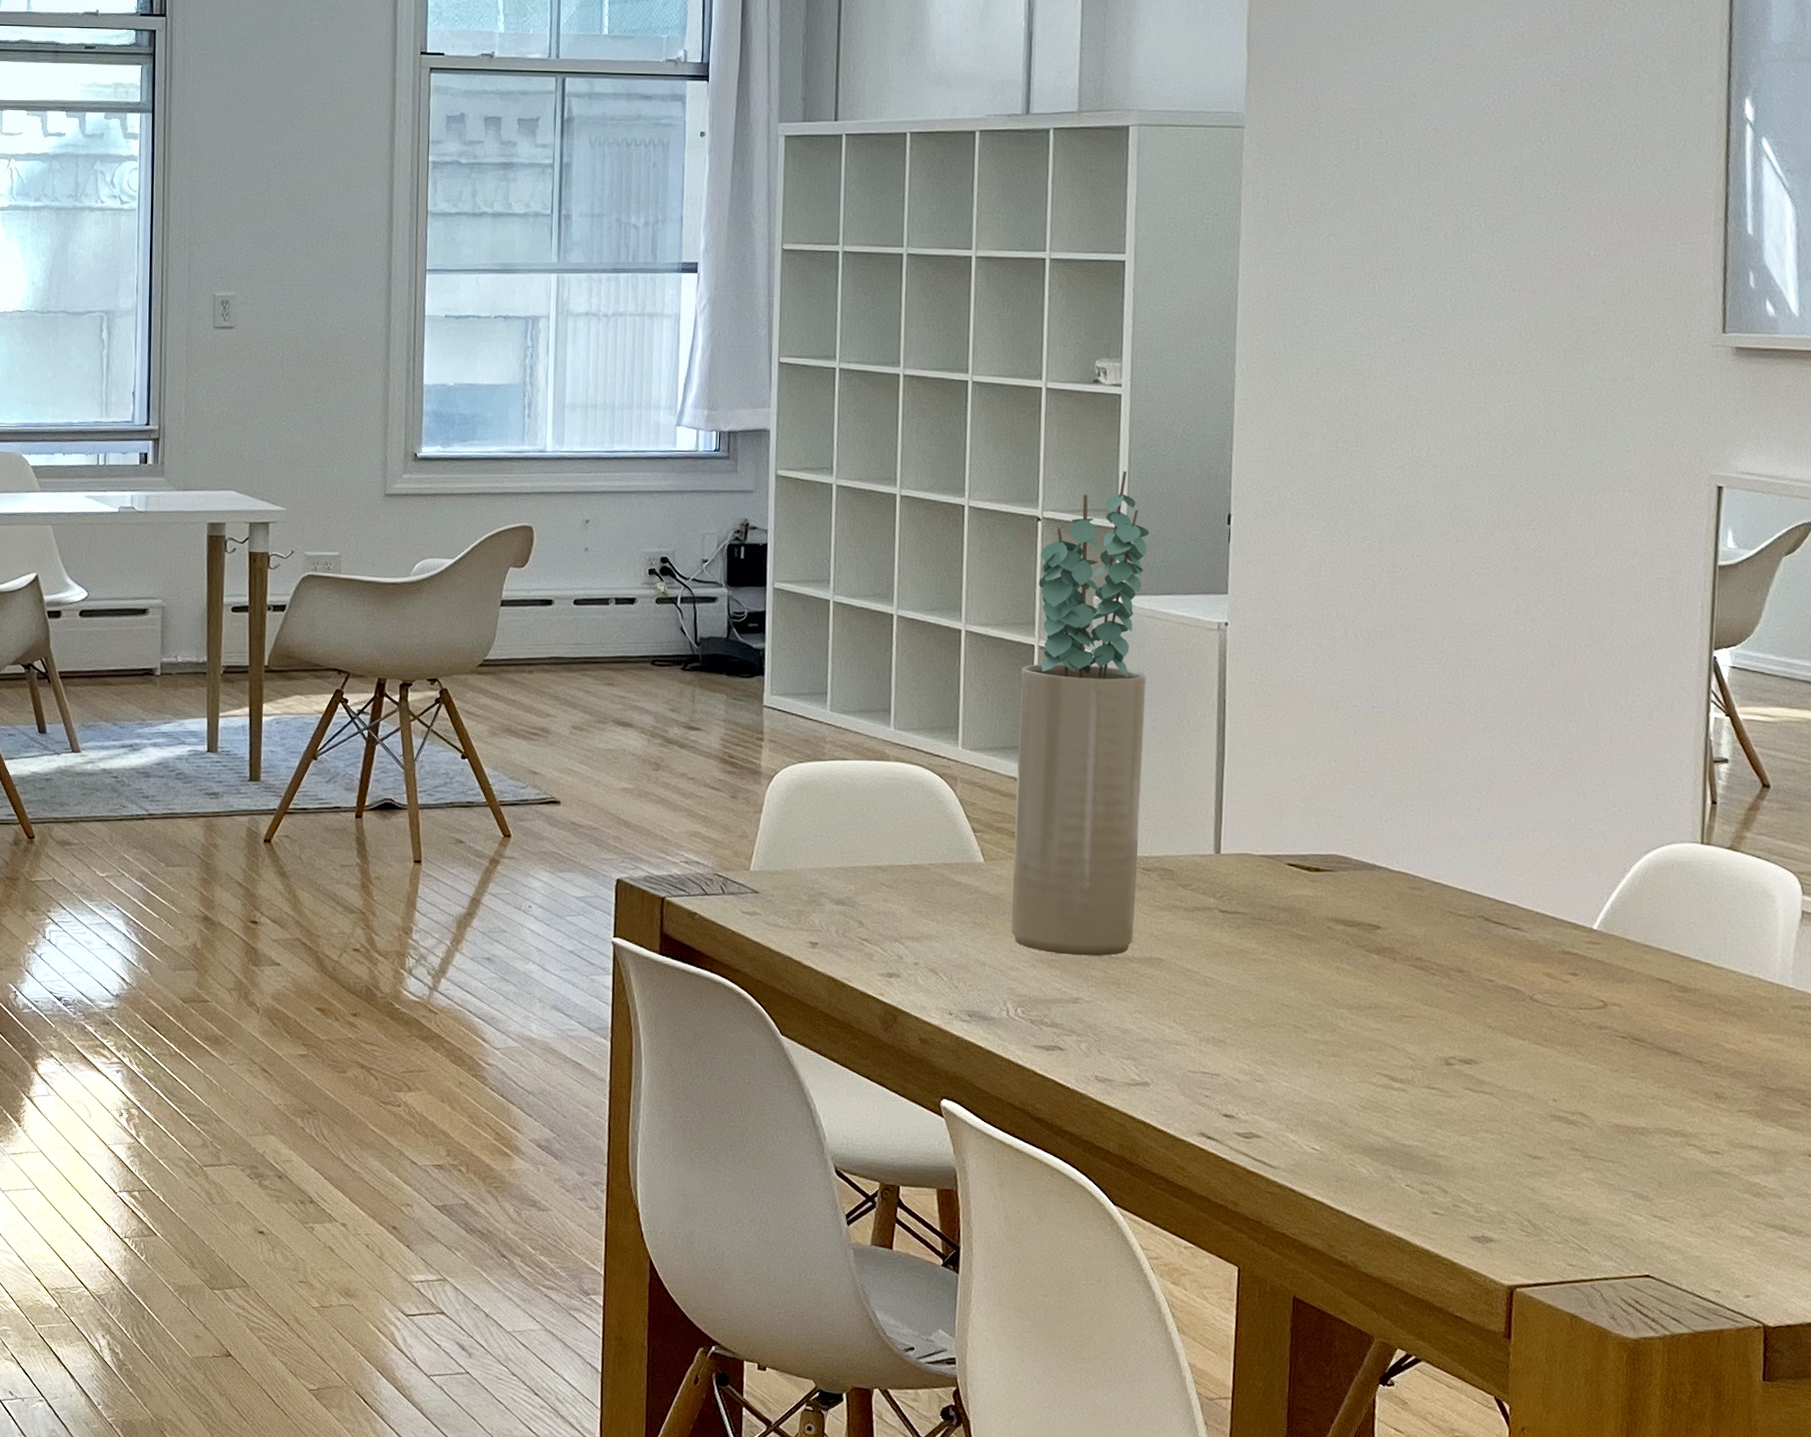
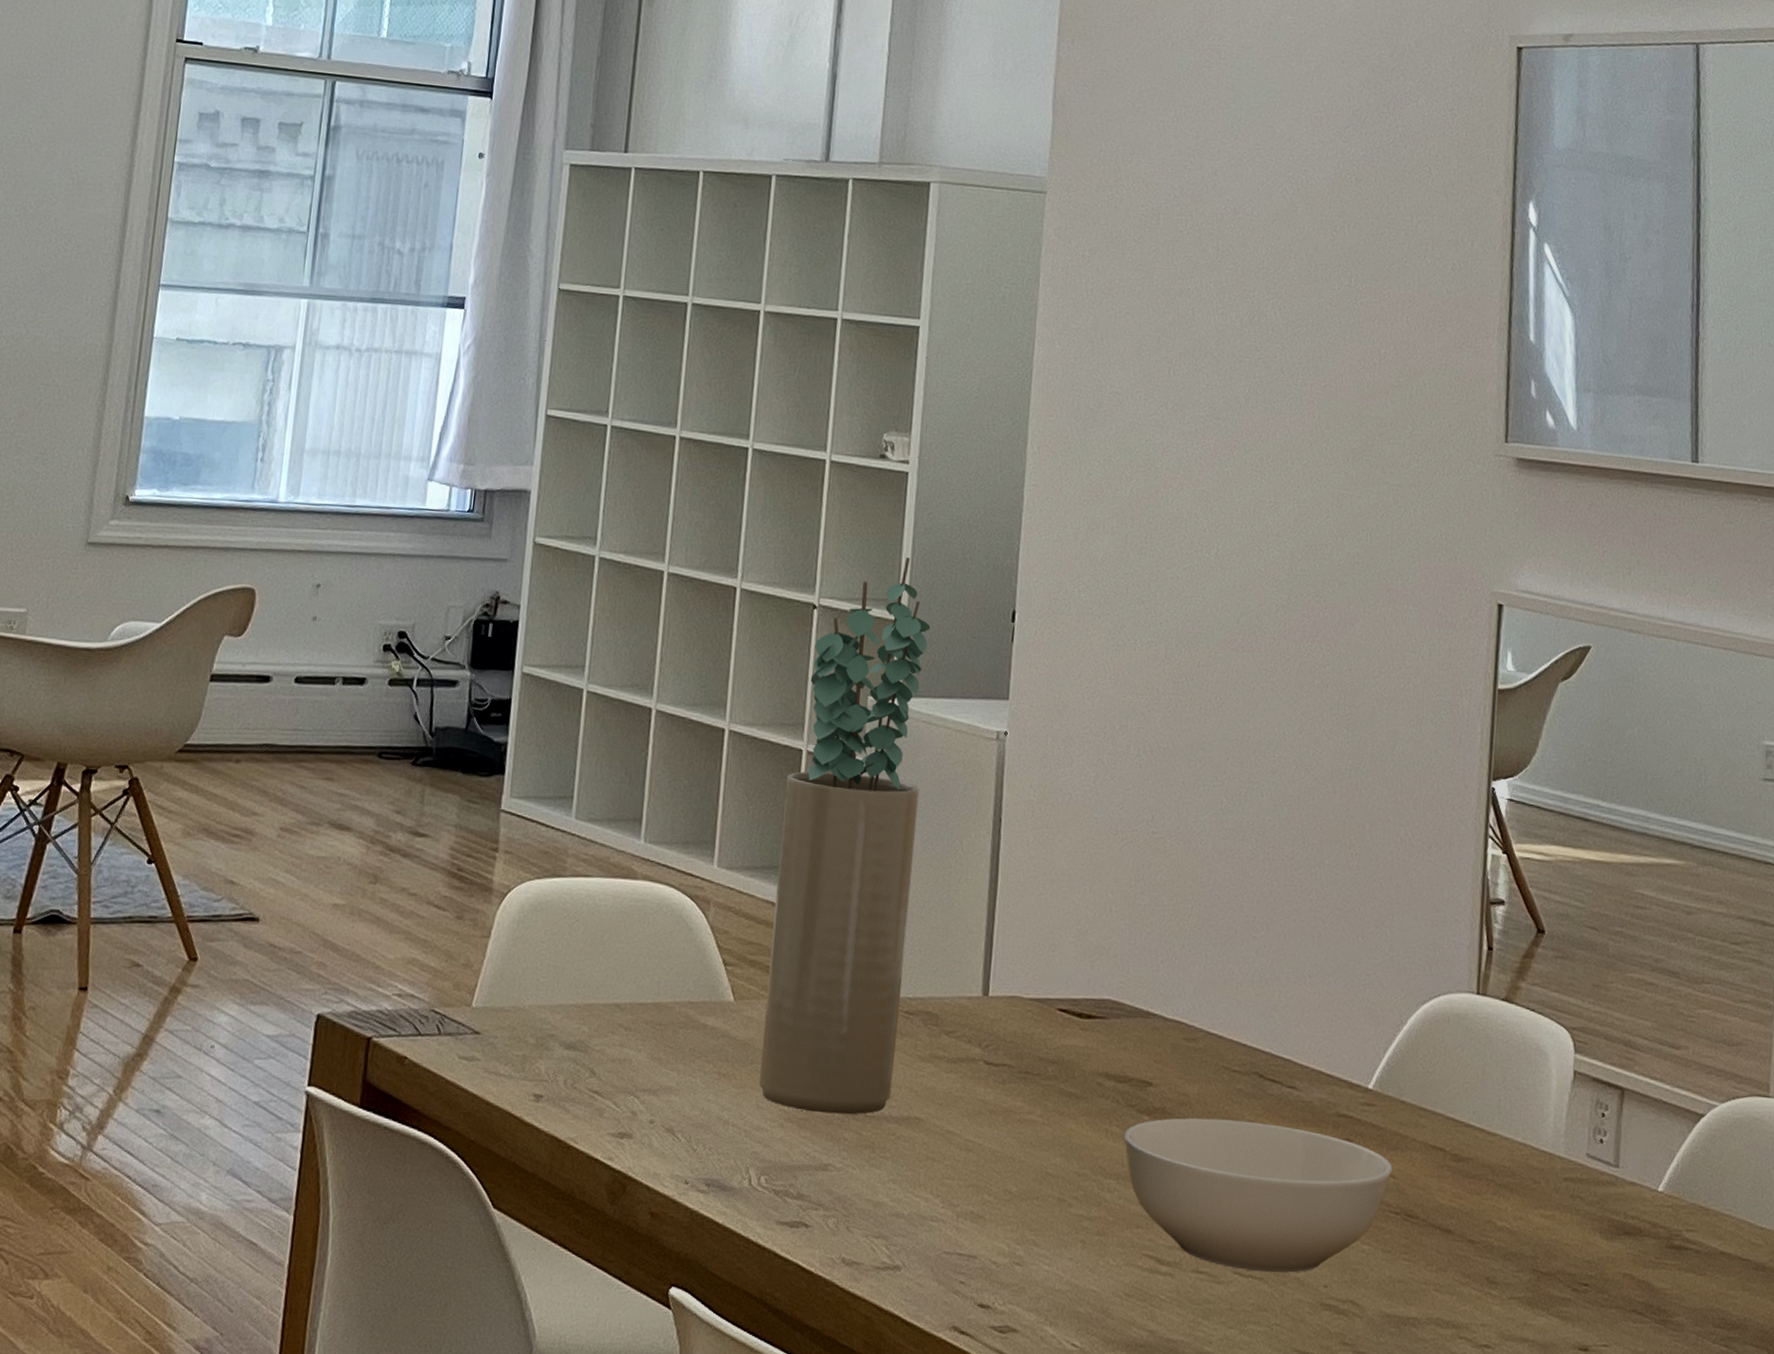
bowl: none [1354,956,1619,1089] -> present [1123,1118,1393,1273]

